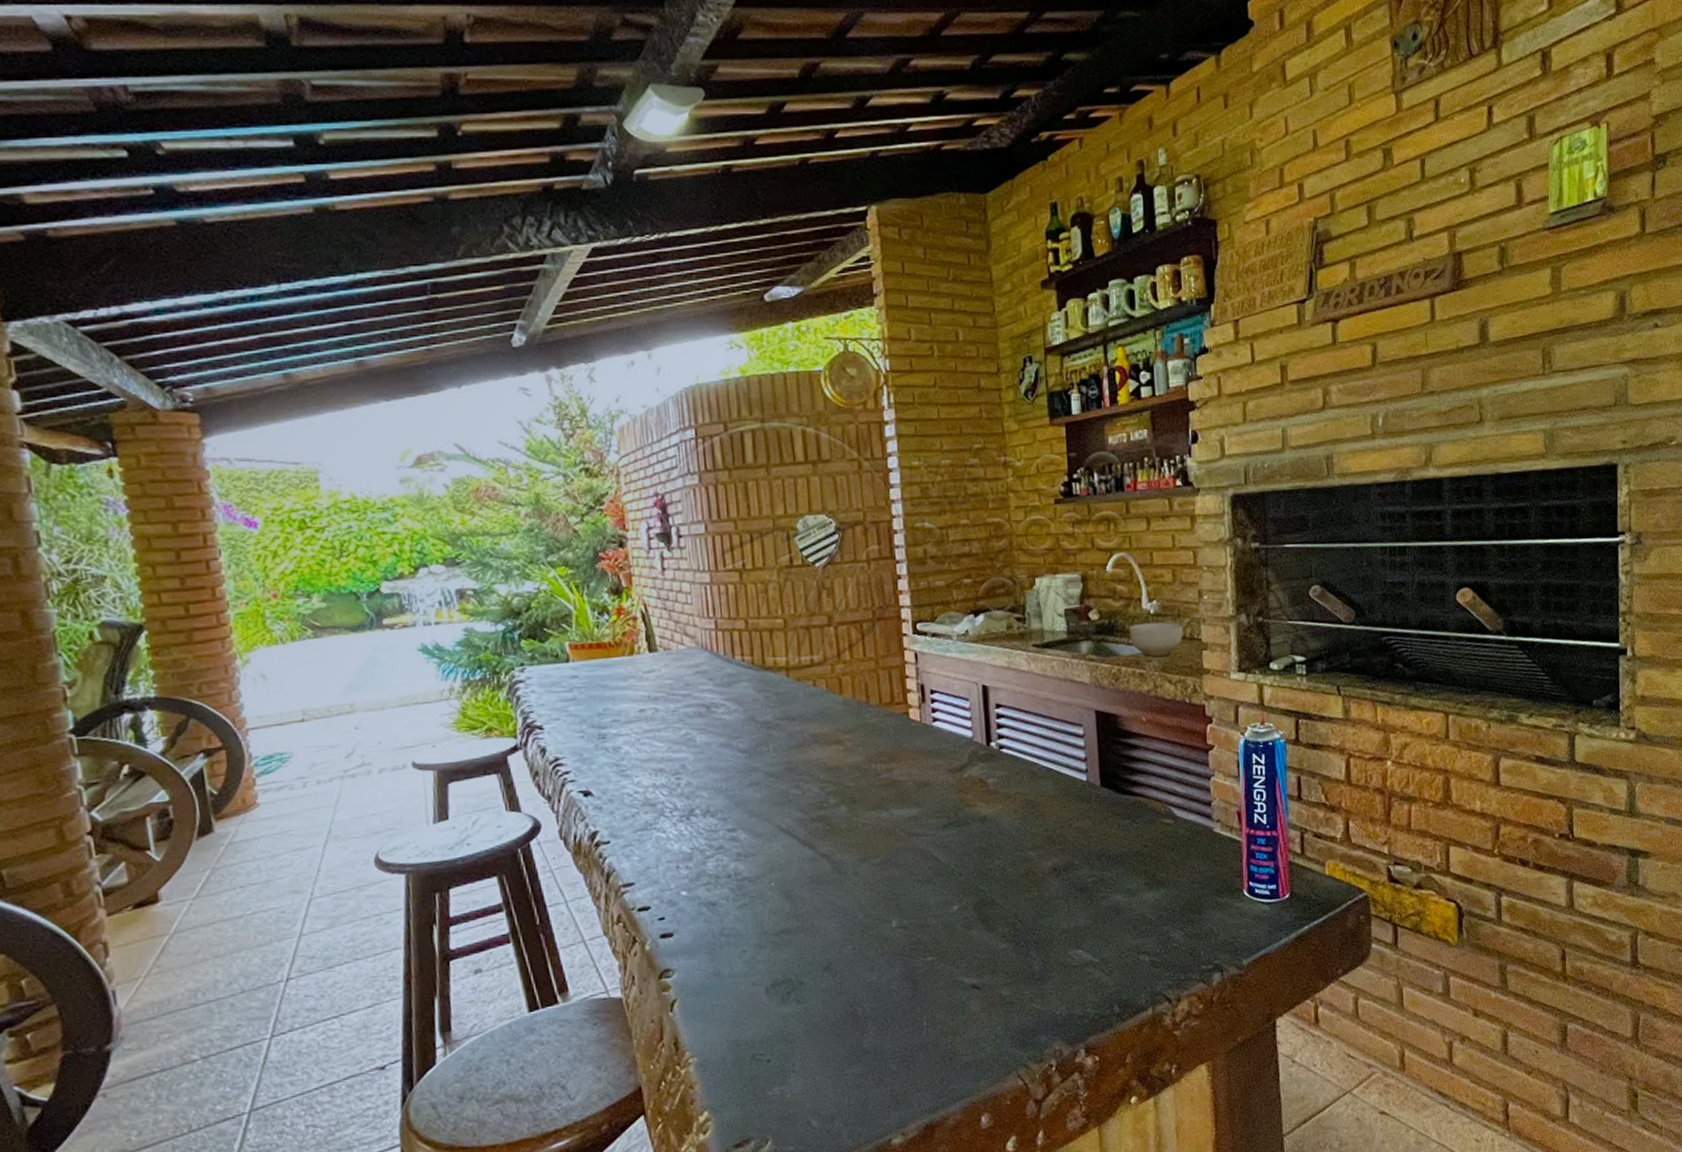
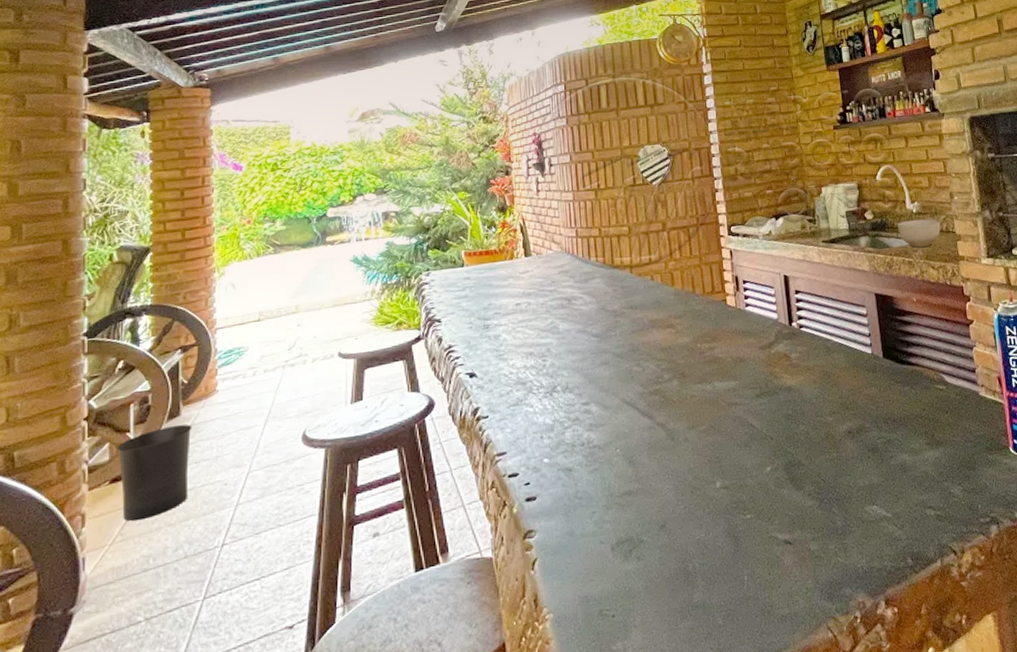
waste bin: none [135,842,236,951] -> present [116,424,192,521]

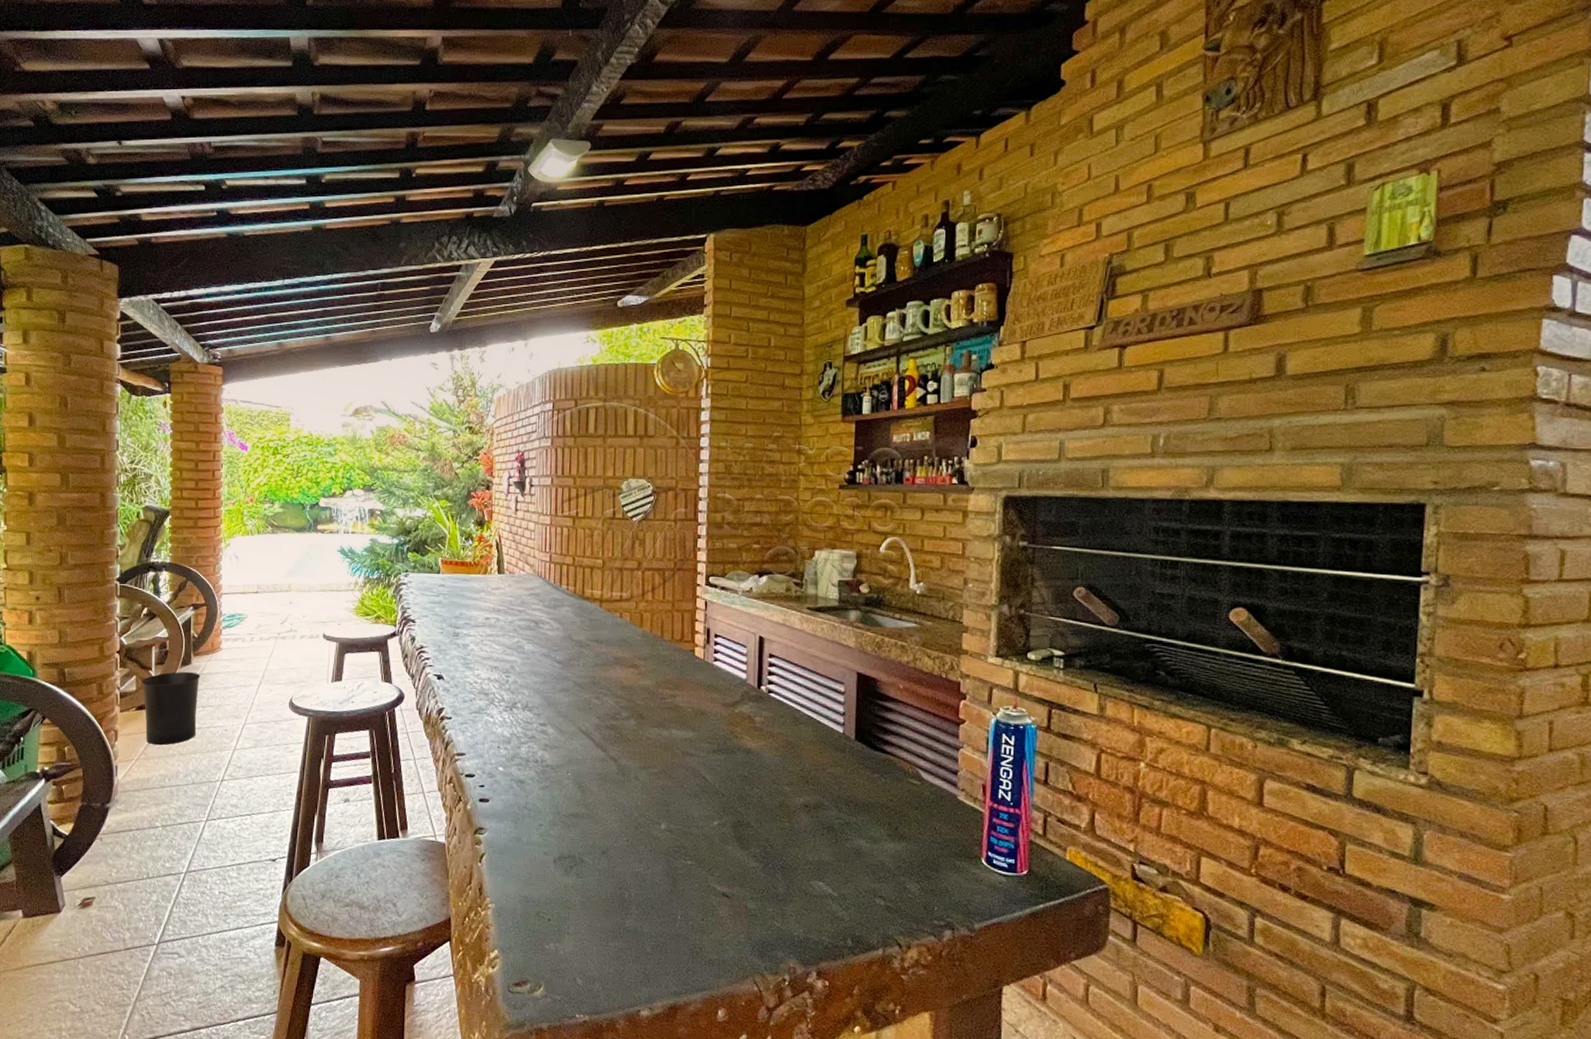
bowl: present [896,218,941,248] -> none [894,600,947,634]

